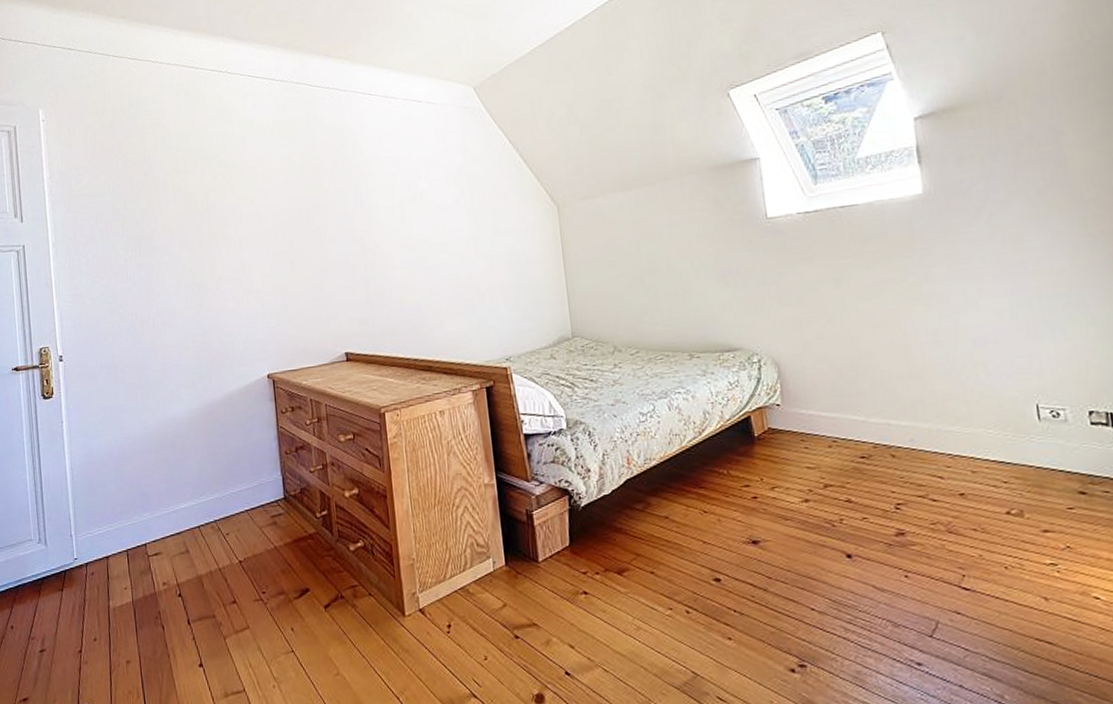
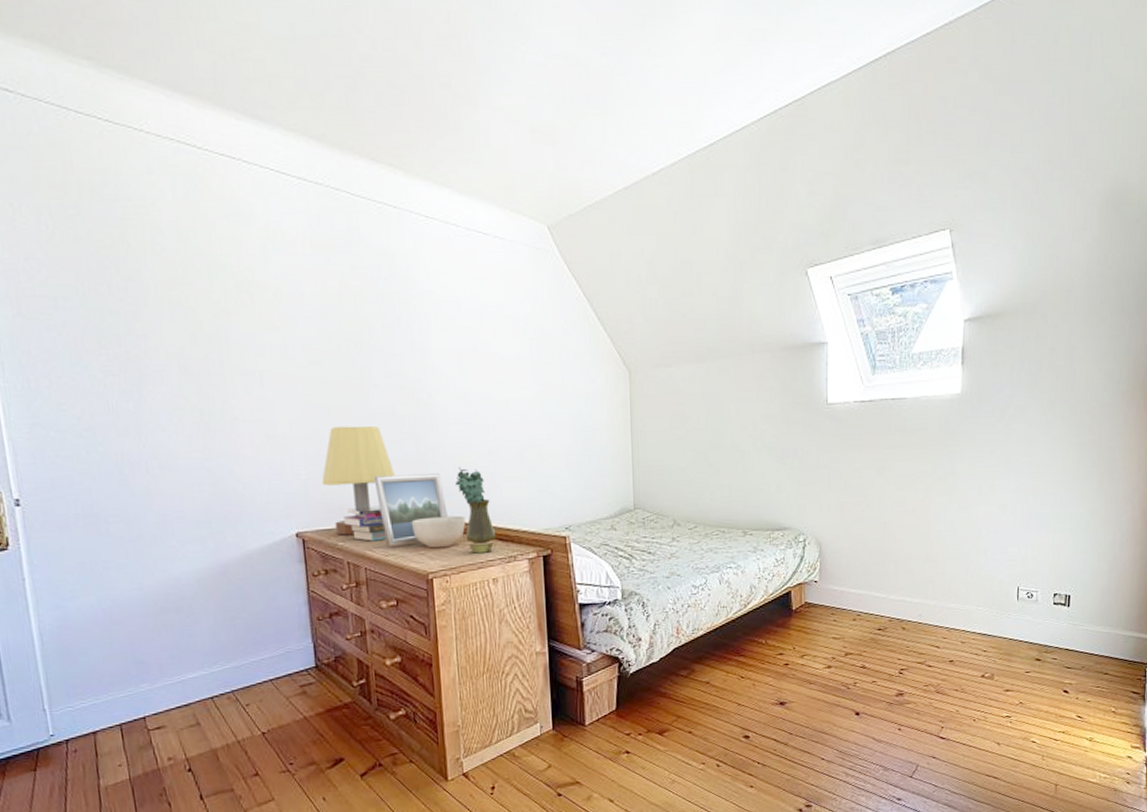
table lamp: none [288,276,349,375] -> present [321,426,395,536]
books: none [306,346,343,380] -> present [343,506,387,542]
picture frame: none [331,314,396,385] -> present [373,474,448,548]
bowl: none [364,352,413,384] -> present [411,515,466,549]
vase: none [402,307,440,388] -> present [456,467,495,554]

